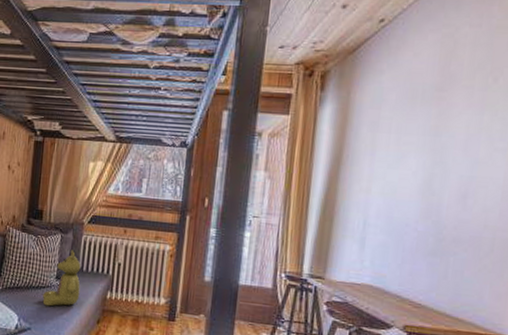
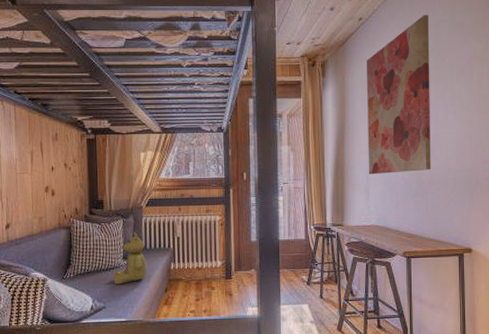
wall art: none [367,18,482,224] -> present [366,15,431,175]

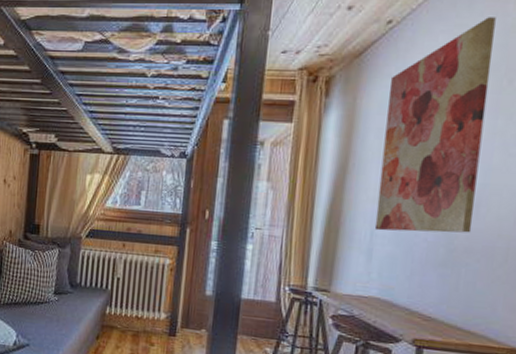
stuffed bear: present [113,231,147,285] -> none [41,264,79,322]

